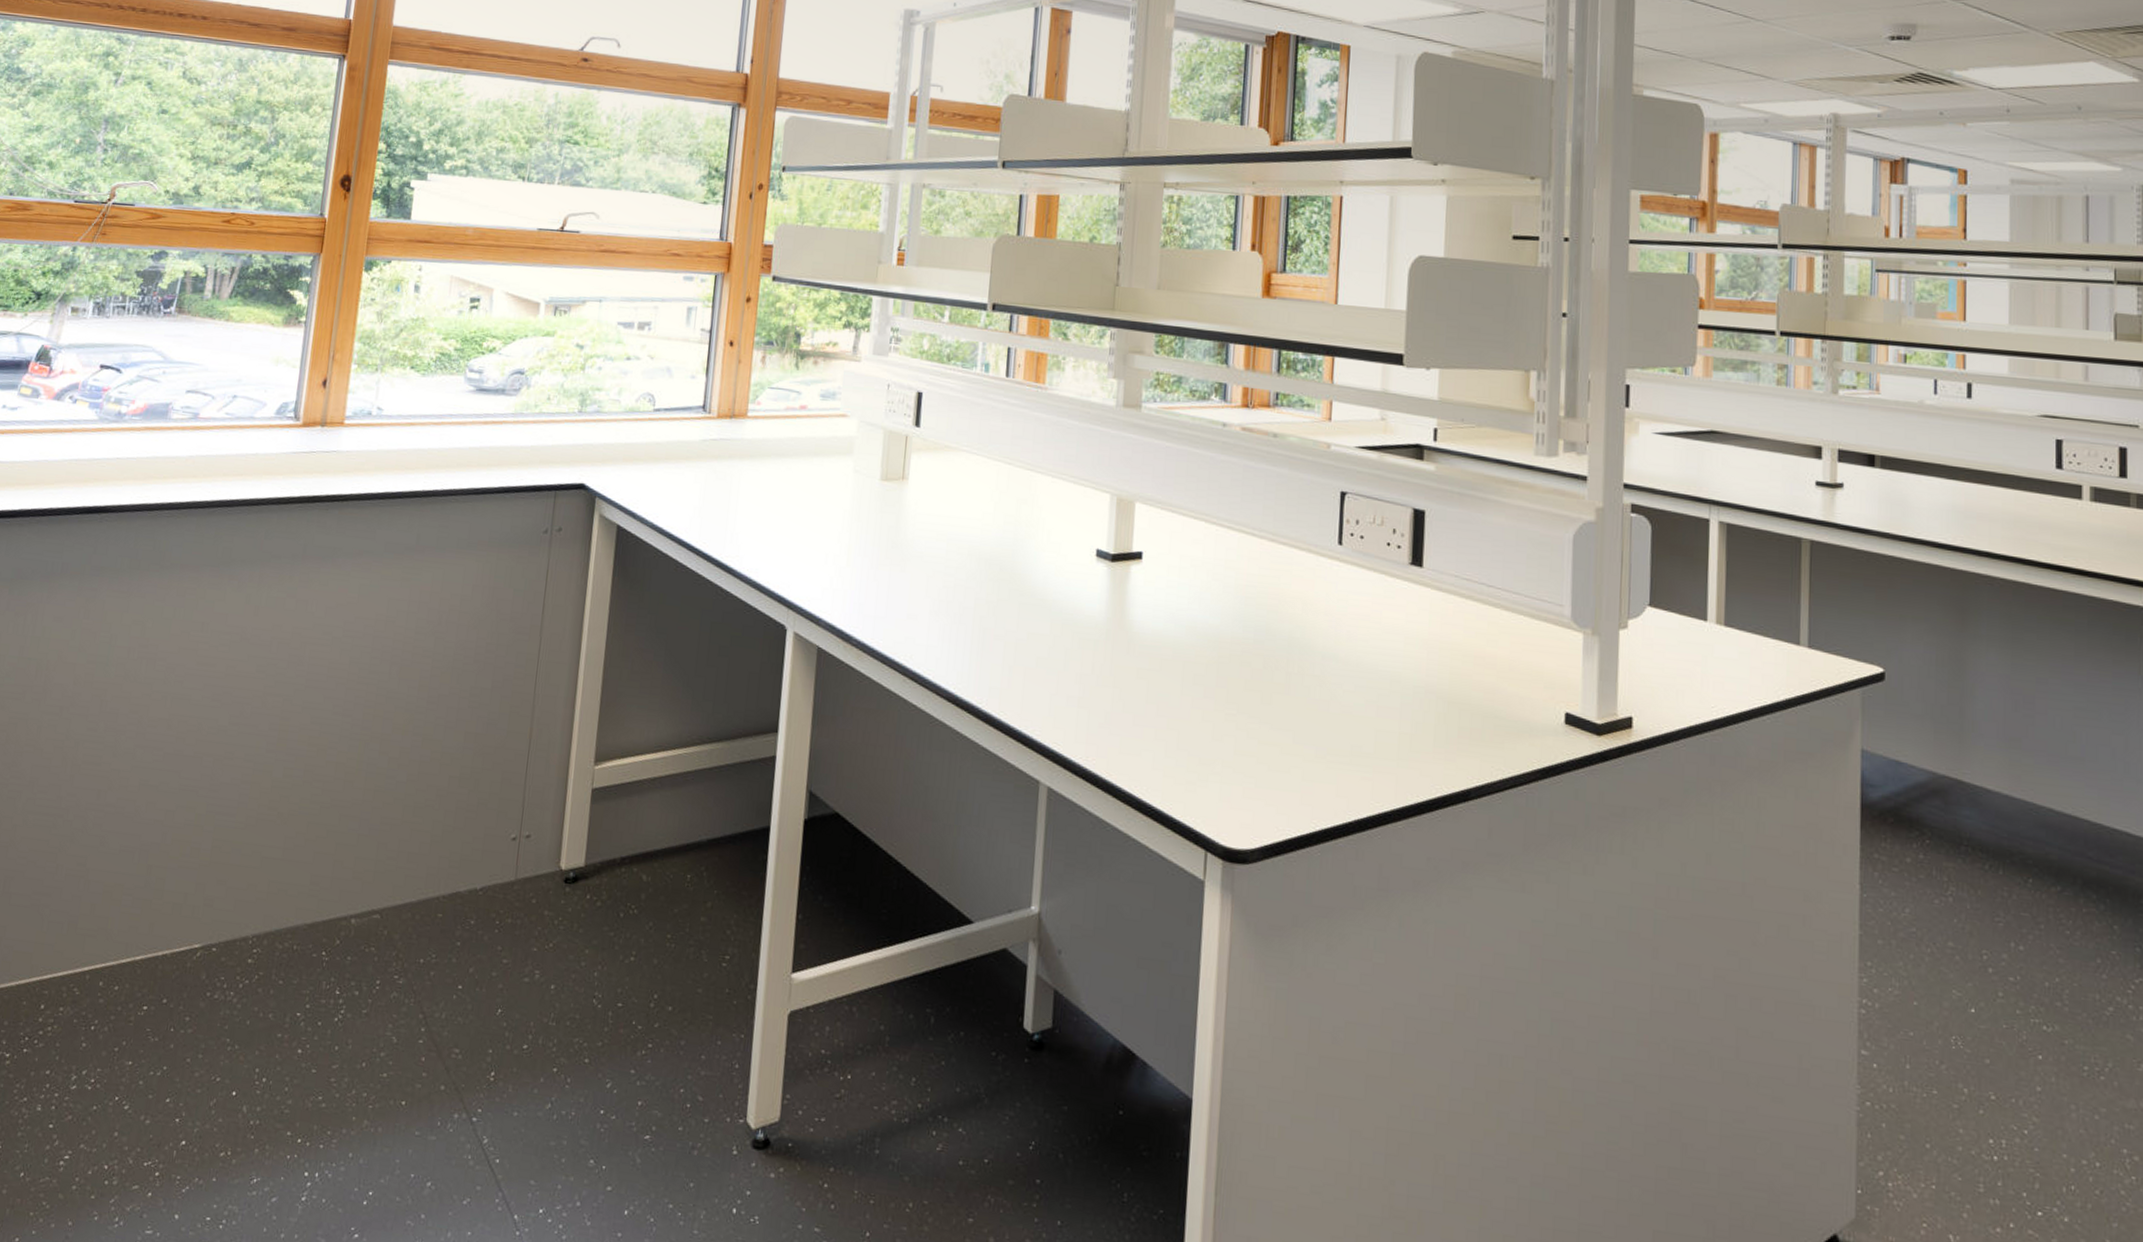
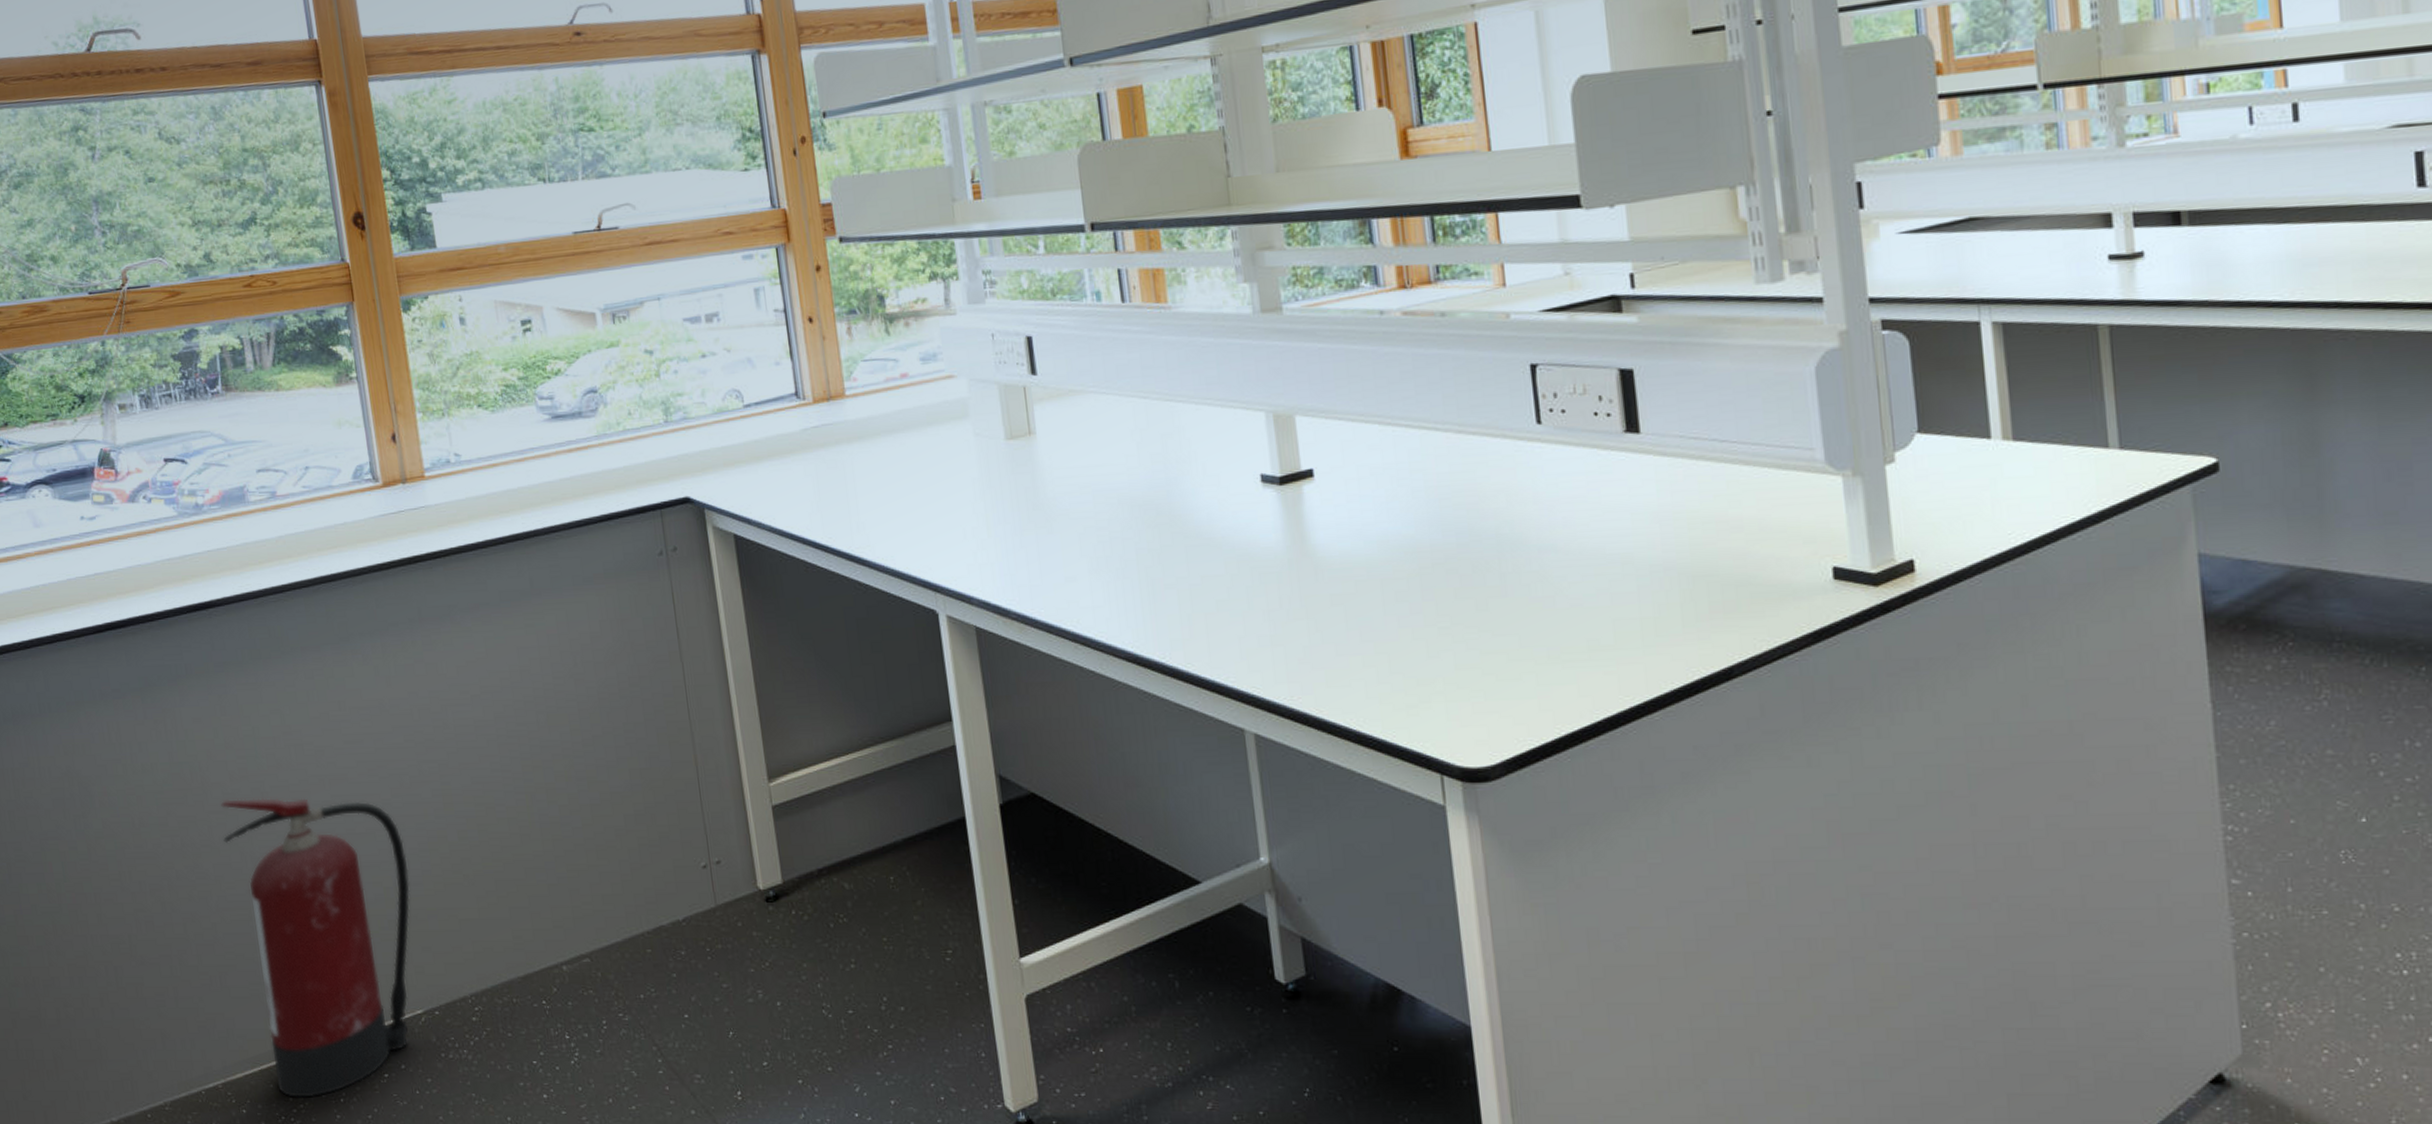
fire extinguisher: none [30,702,228,1022] -> present [221,798,410,1098]

